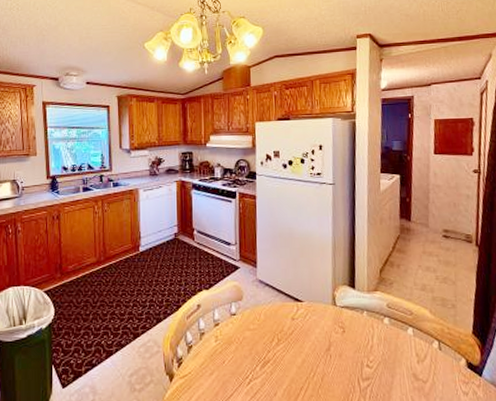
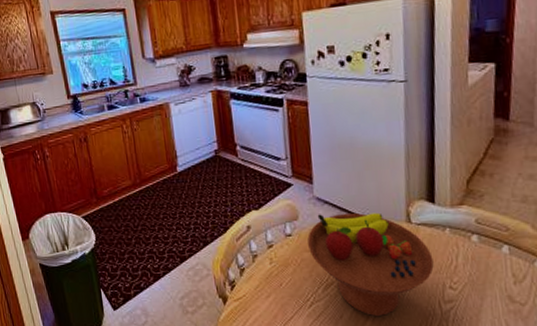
fruit bowl: none [250,295,354,394] -> present [307,212,434,317]

